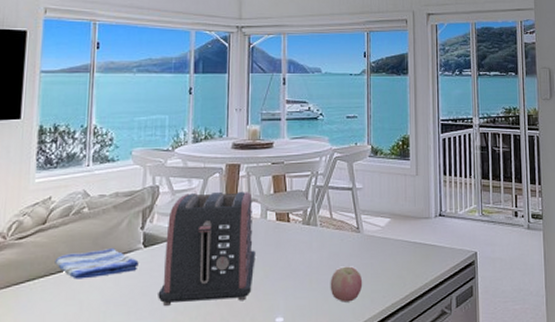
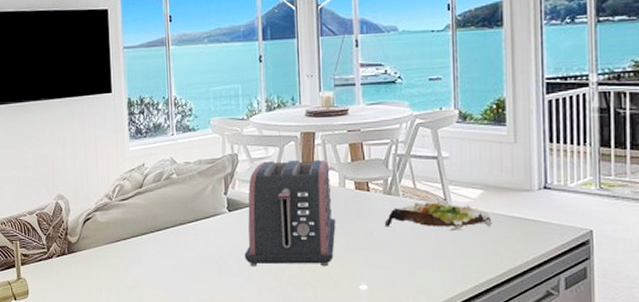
dish towel: present [55,247,139,280] -> none [153,210,225,238]
salad plate: none [302,231,398,257] -> present [384,202,492,230]
apple: present [330,266,363,302] -> none [415,239,452,275]

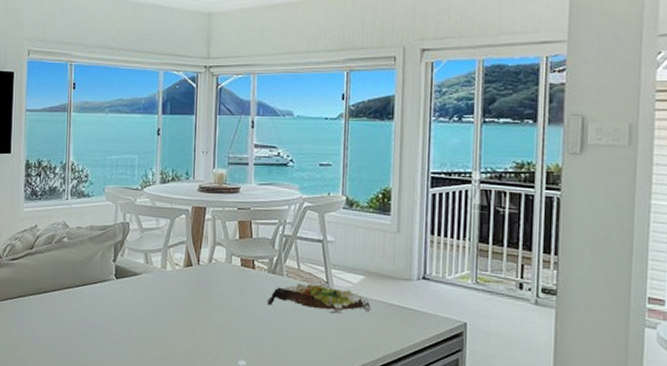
toaster: present [244,159,336,267] -> none [128,232,220,340]

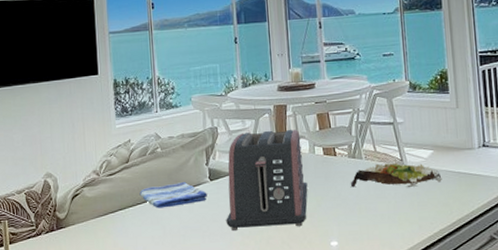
dish towel: none [41,275,111,301] -> present [139,181,207,208]
toaster: none [128,232,220,340] -> present [226,129,308,231]

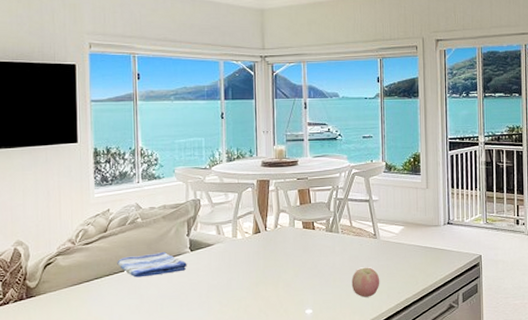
toaster: present [226,129,308,231] -> none [205,203,286,299]
salad plate: present [350,162,442,188] -> none [326,237,410,260]
apple: none [378,195,410,228] -> present [351,267,380,297]

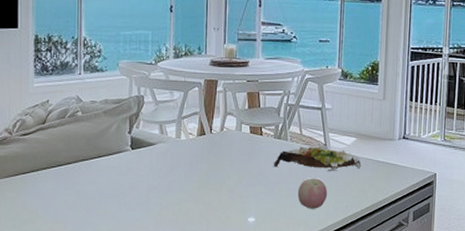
dish towel: present [117,251,187,278] -> none [55,147,127,173]
salad plate: none [326,237,410,260] -> present [273,146,361,171]

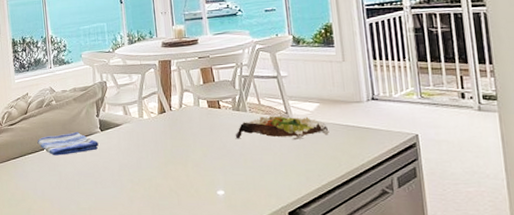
dish towel: none [55,147,127,173] -> present [37,131,99,156]
apple: present [297,178,328,209] -> none [264,147,297,180]

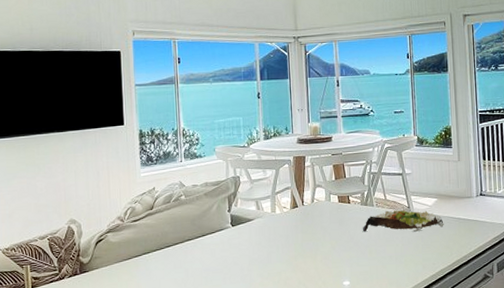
dish towel: present [37,131,99,156] -> none [163,227,229,253]

